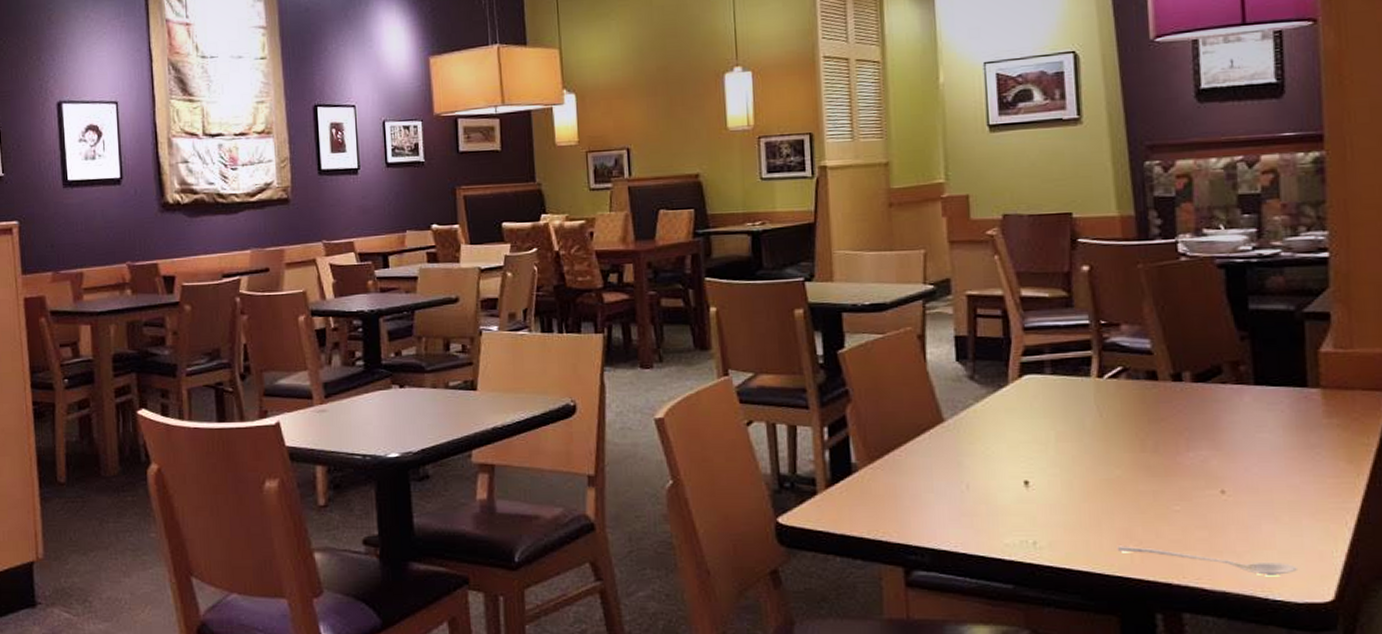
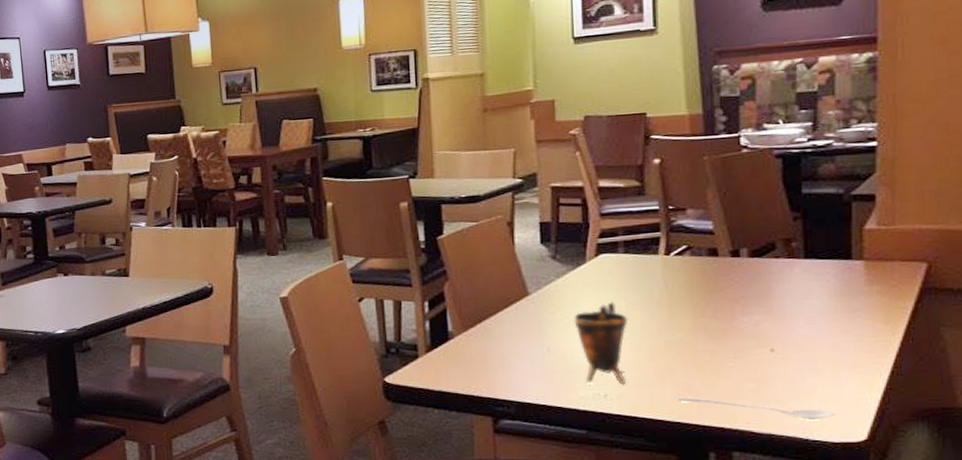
cup: none [996,431,1059,531] -> present [574,302,629,385]

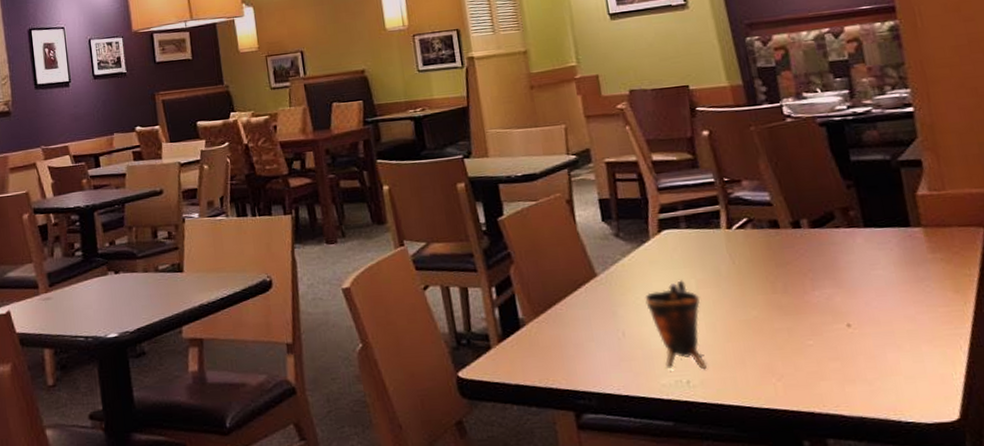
stirrer: present [677,396,835,421] -> none [761,379,923,401]

